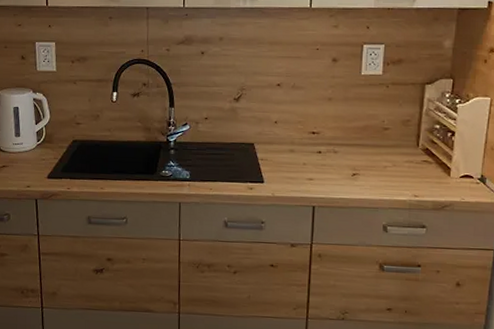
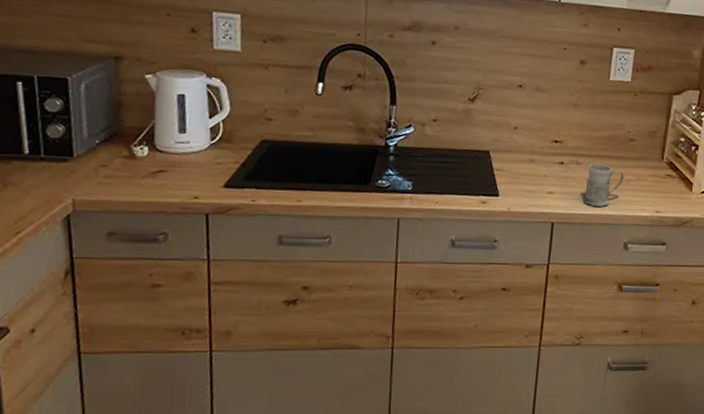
mug: none [341,151,381,191] -> present [583,163,625,207]

